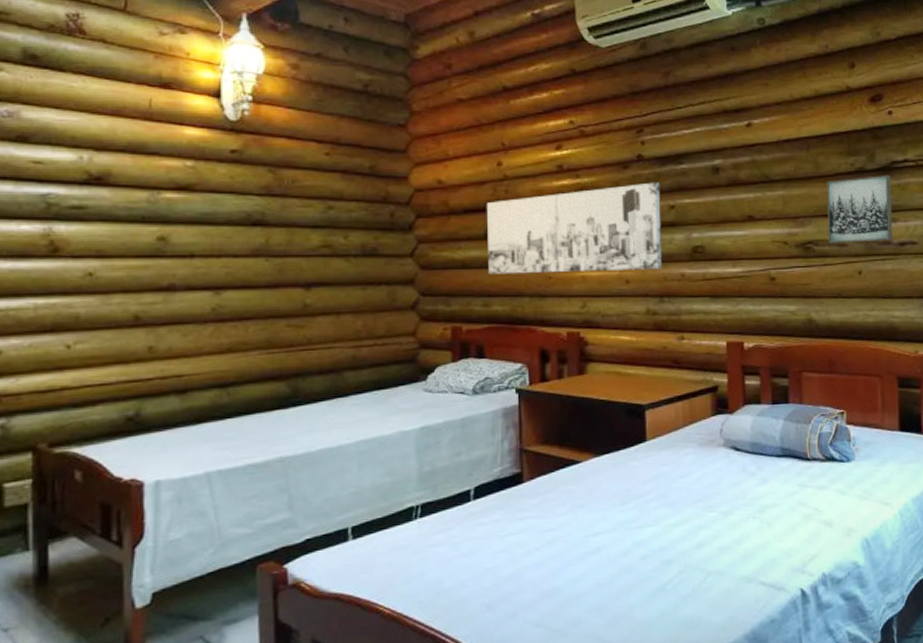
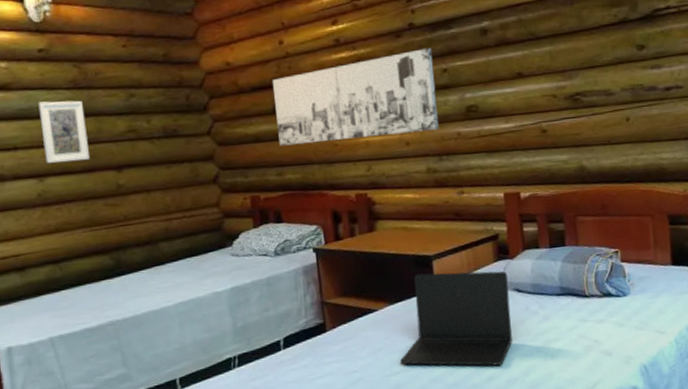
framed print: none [224,207,275,275] -> present [38,100,89,163]
laptop: none [603,424,727,531] -> present [400,271,513,366]
wall art: present [827,175,893,243] -> none [591,23,659,94]

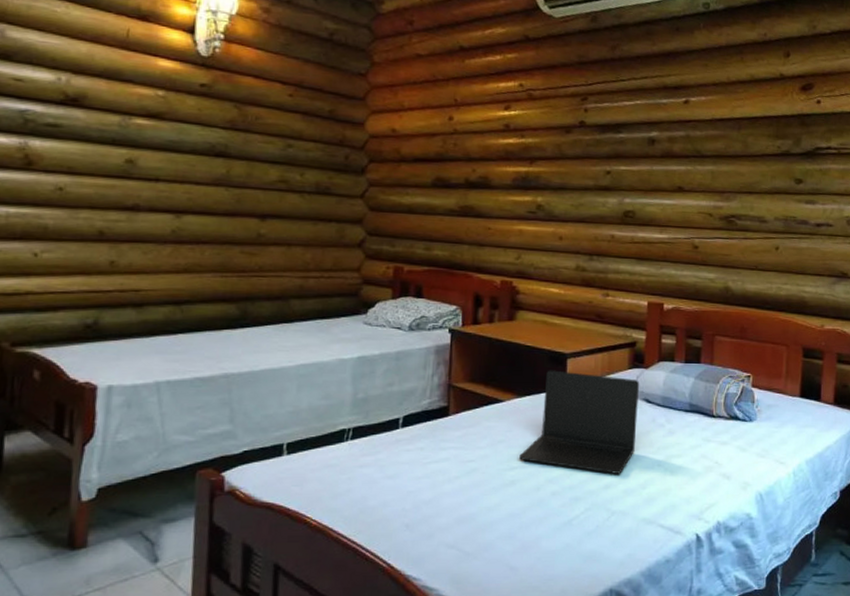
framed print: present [38,100,89,163] -> none [186,137,237,204]
wall art: present [272,48,439,146] -> none [432,147,599,230]

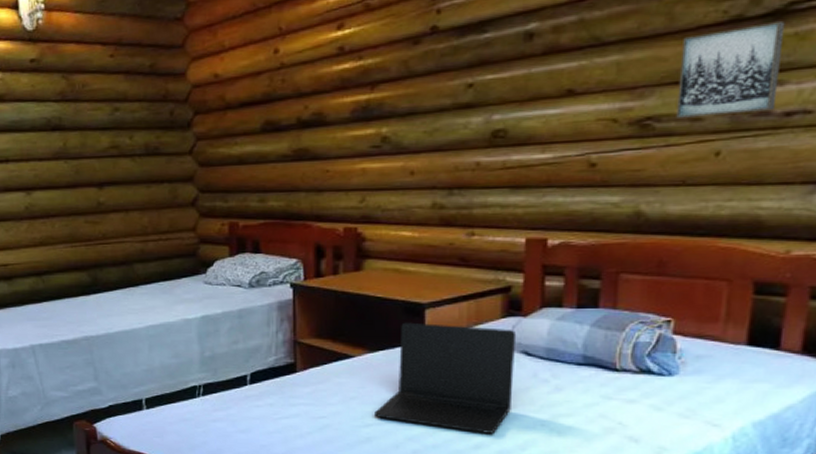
wall art: none [750,159,814,221] -> present [676,21,786,118]

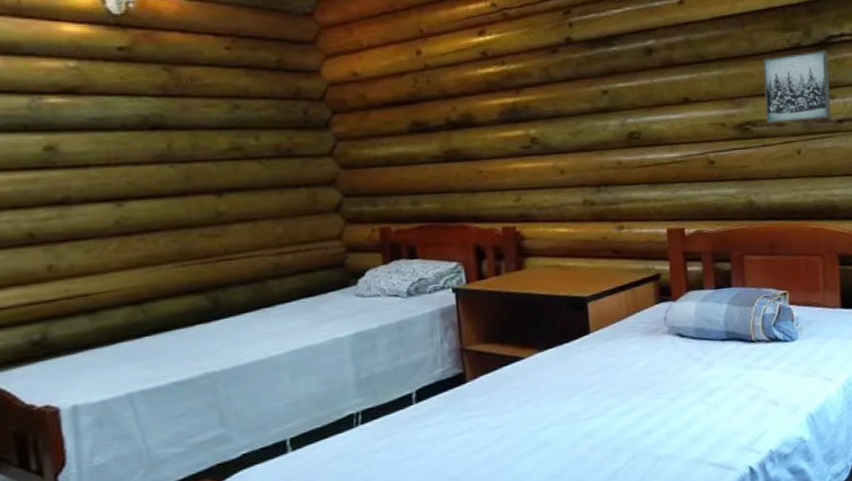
laptop: present [375,322,515,434] -> none [550,314,673,419]

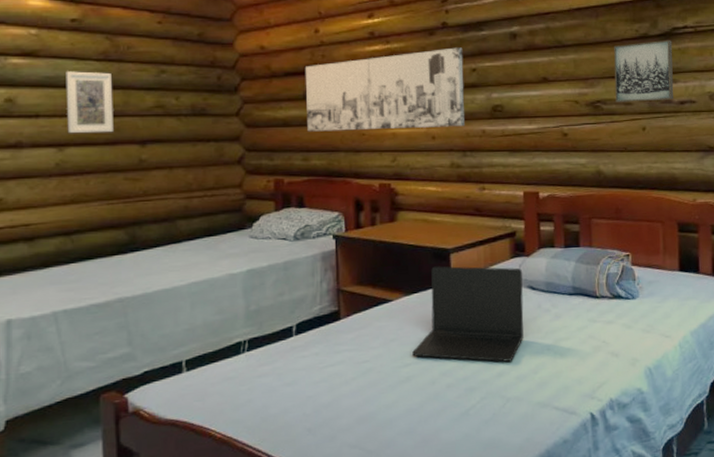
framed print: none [117,110,182,184] -> present [66,71,113,133]
wall art: none [407,66,597,171] -> present [304,47,465,132]
laptop: none [550,314,673,419] -> present [412,266,524,362]

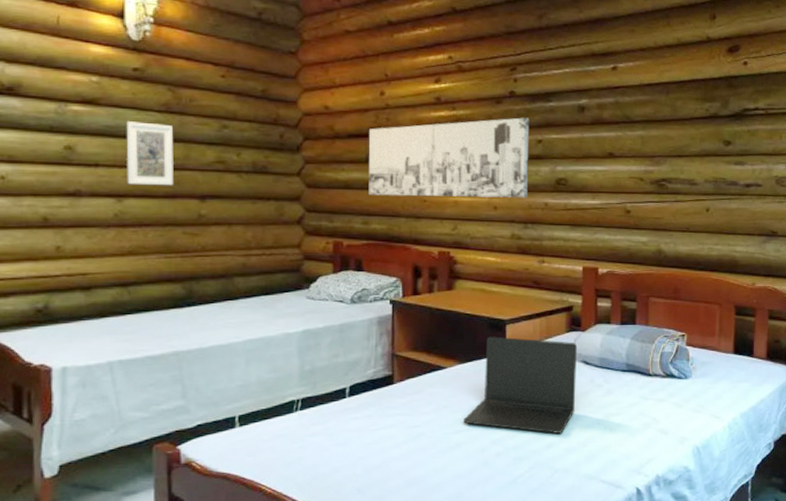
wall art: present [614,40,674,102] -> none [681,121,742,183]

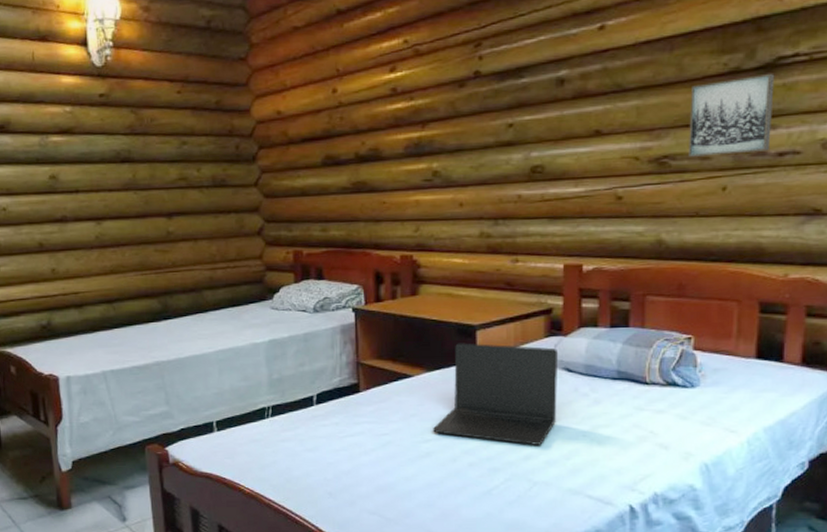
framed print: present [126,121,174,186] -> none [98,146,143,207]
wall art: present [368,117,530,198] -> none [322,99,498,201]
wall art: none [681,121,742,183] -> present [688,74,775,157]

